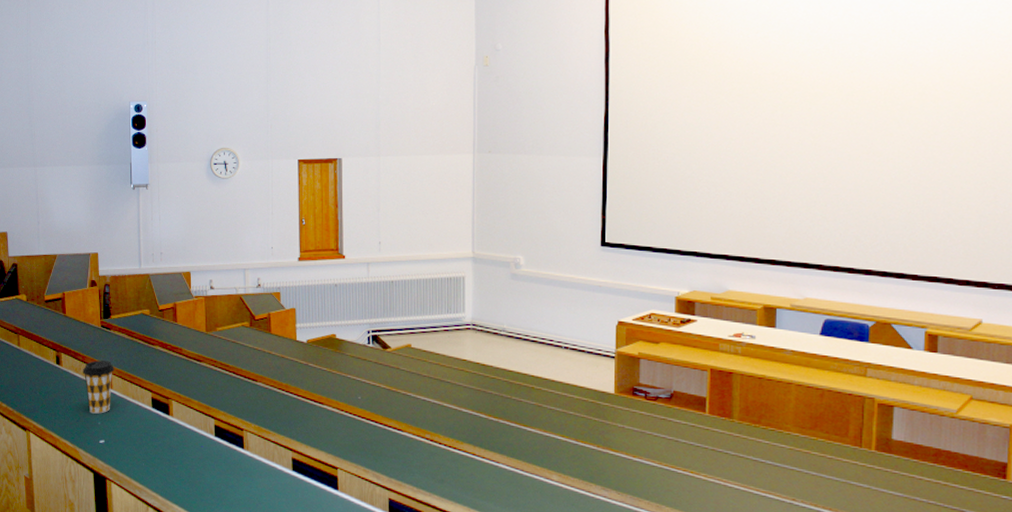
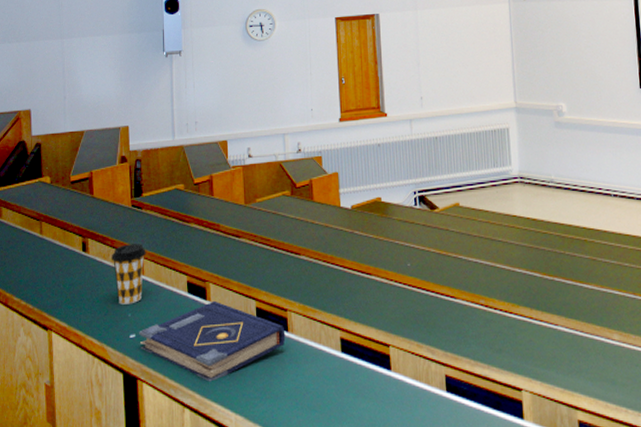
book: none [108,416,241,487] -> present [139,300,286,382]

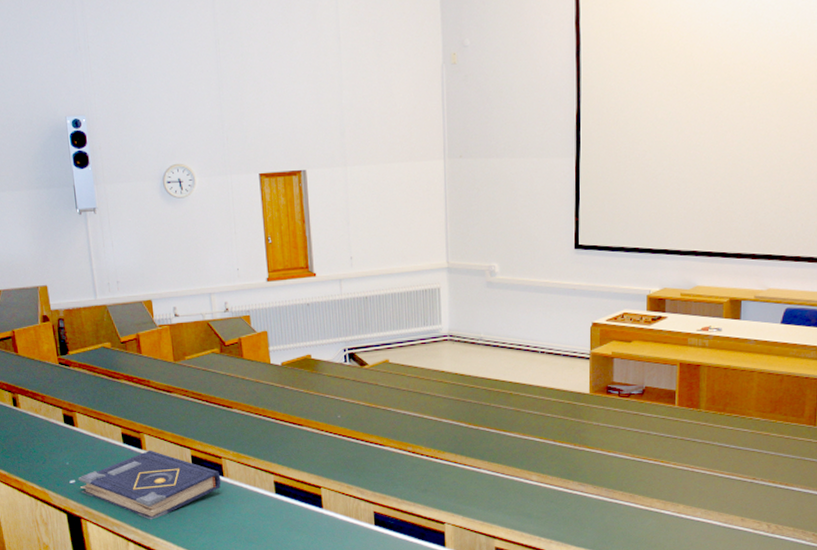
coffee cup: present [112,244,146,305] -> none [43,399,78,454]

